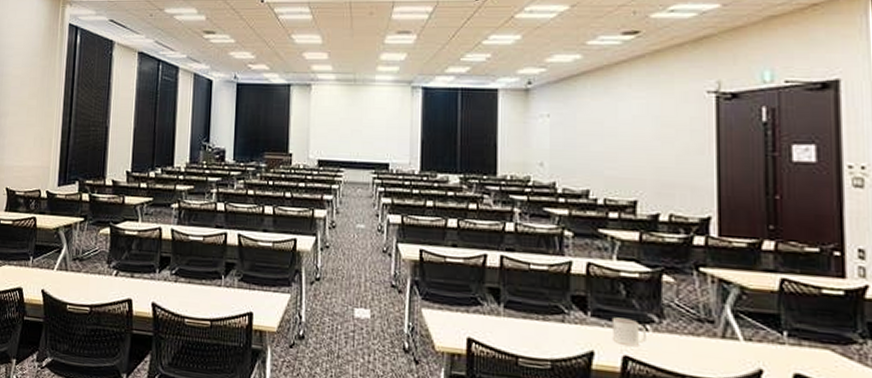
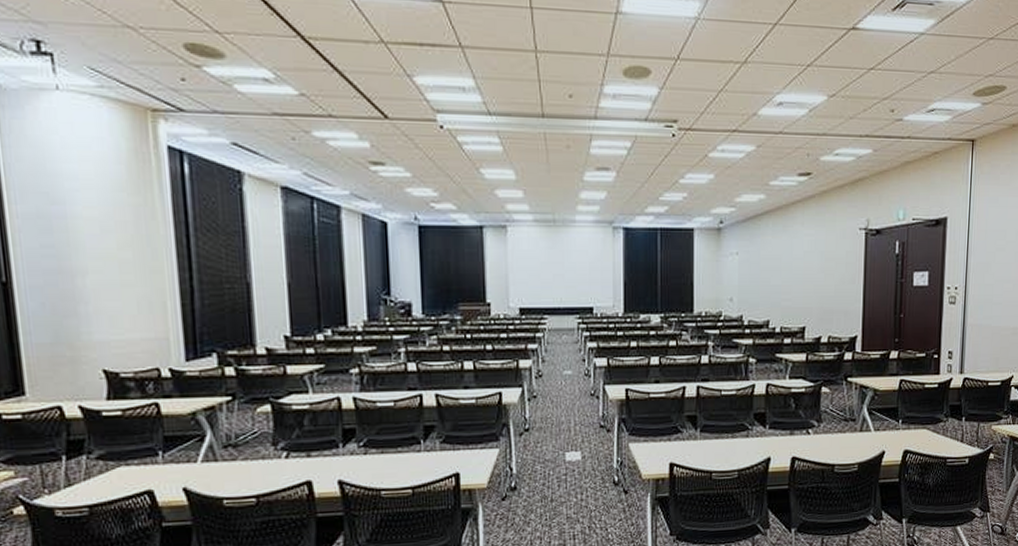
mug: present [611,317,648,348] -> none [784,426,810,449]

